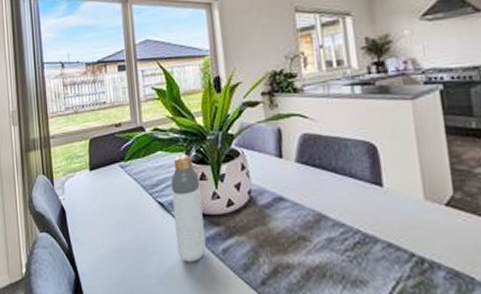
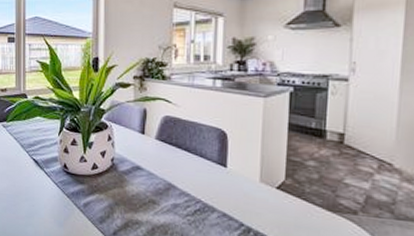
bottle: present [170,155,206,263] -> none [45,122,71,211]

